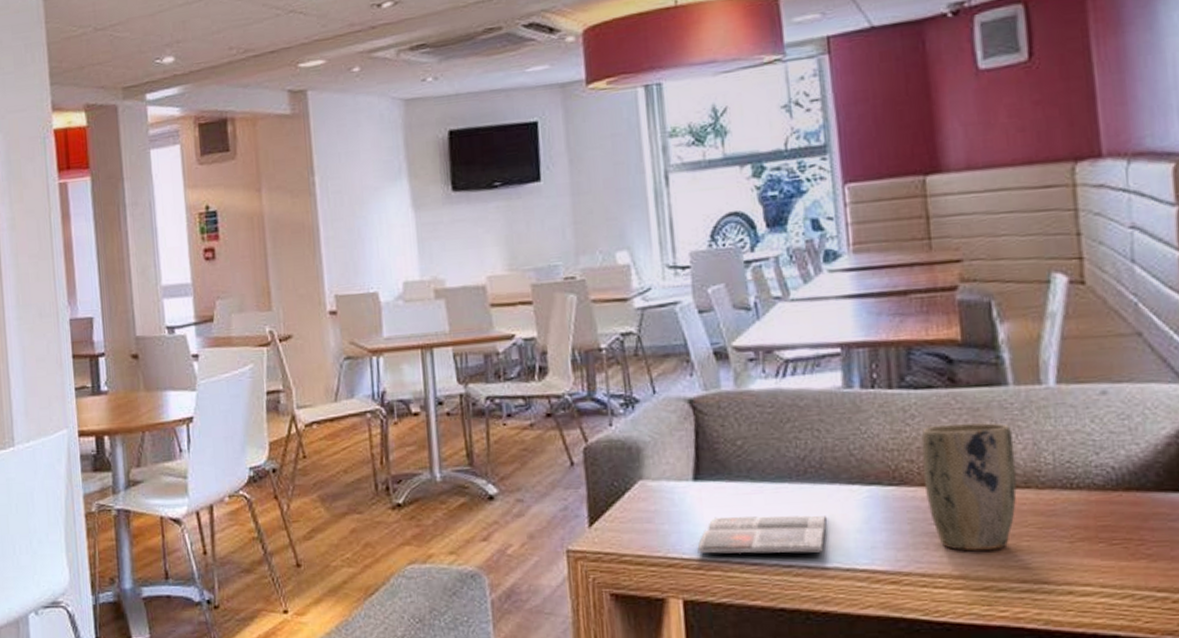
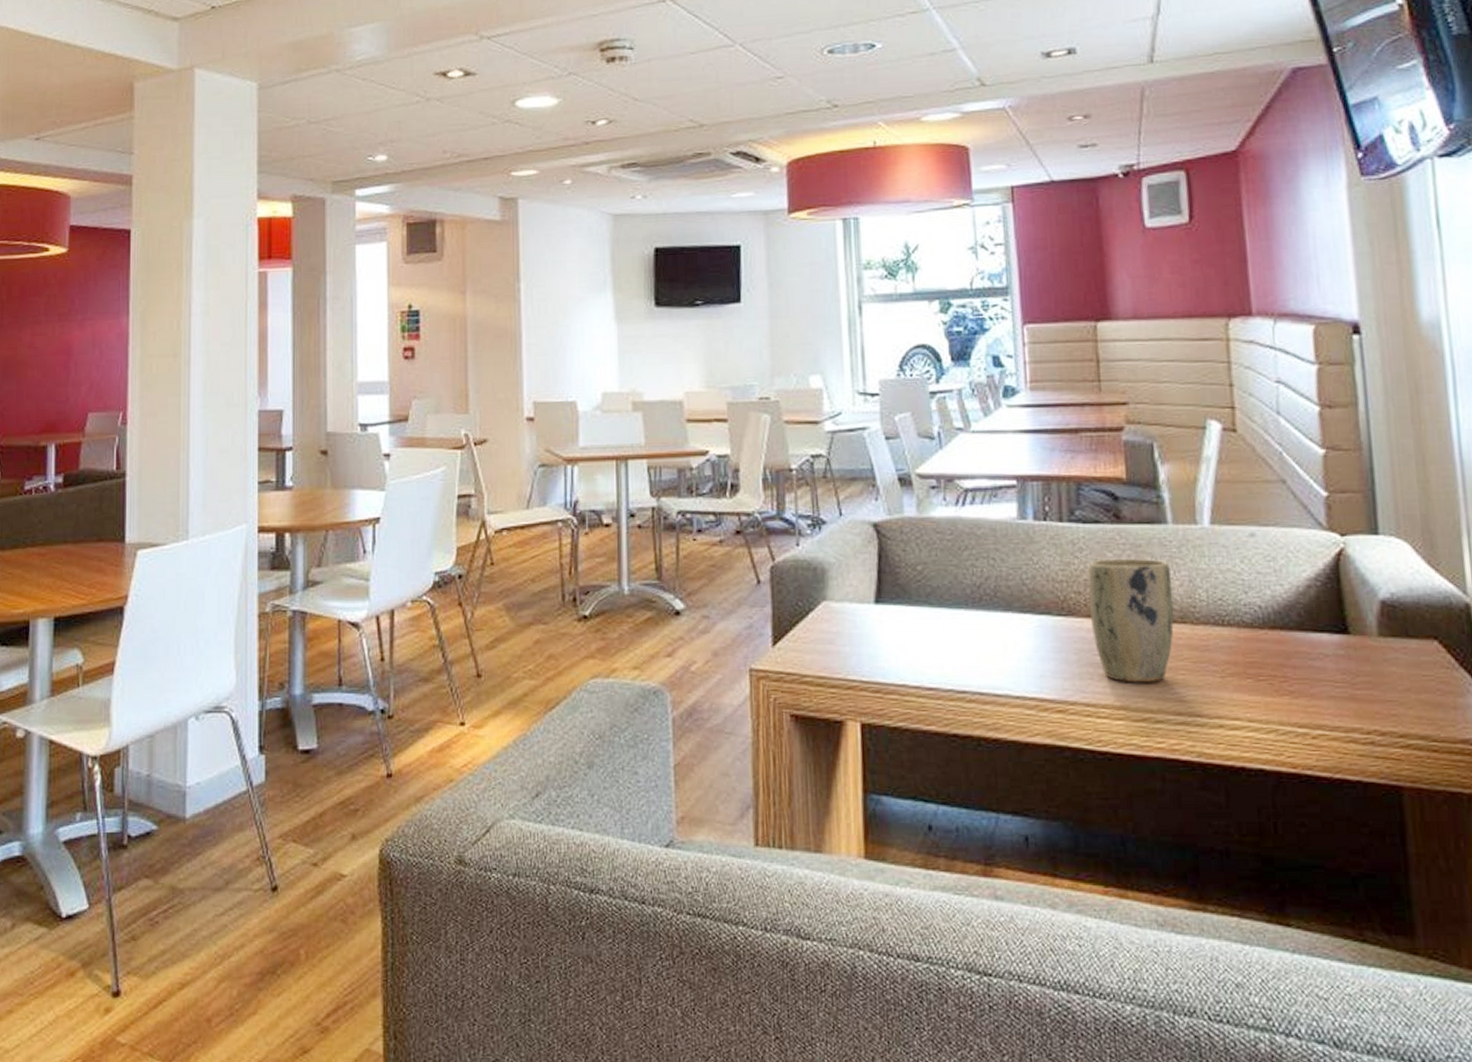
magazine: present [697,514,827,554] -> none [876,640,999,679]

